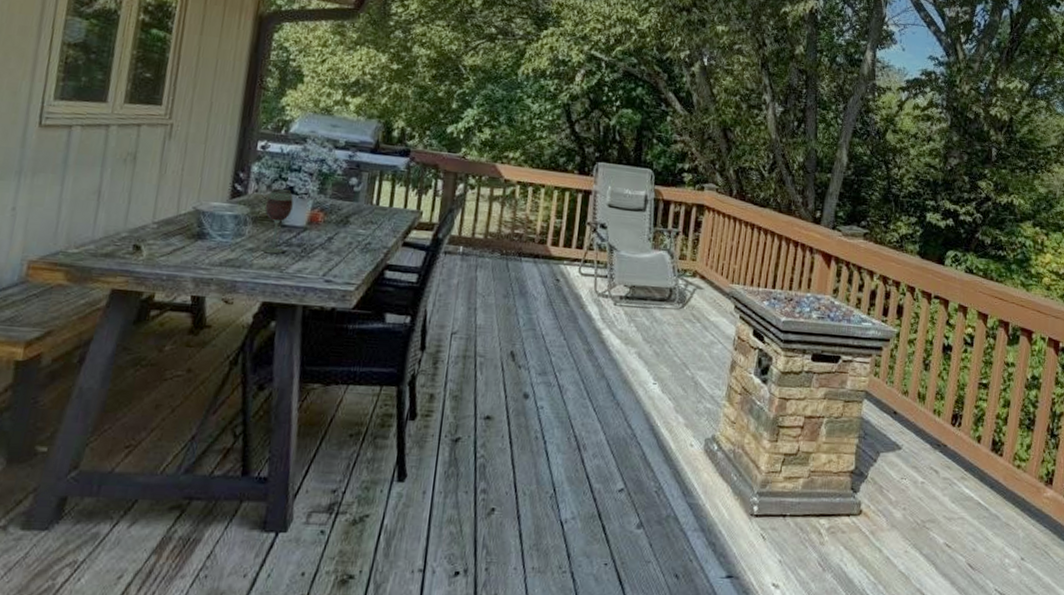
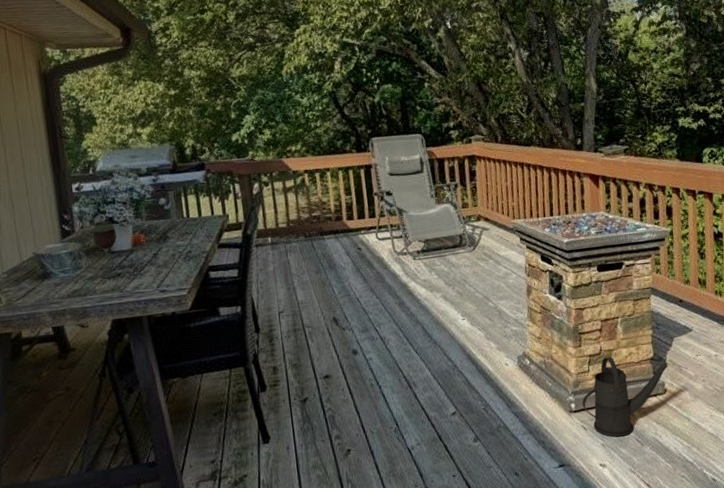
watering can: none [766,459,868,556] -> present [582,356,668,438]

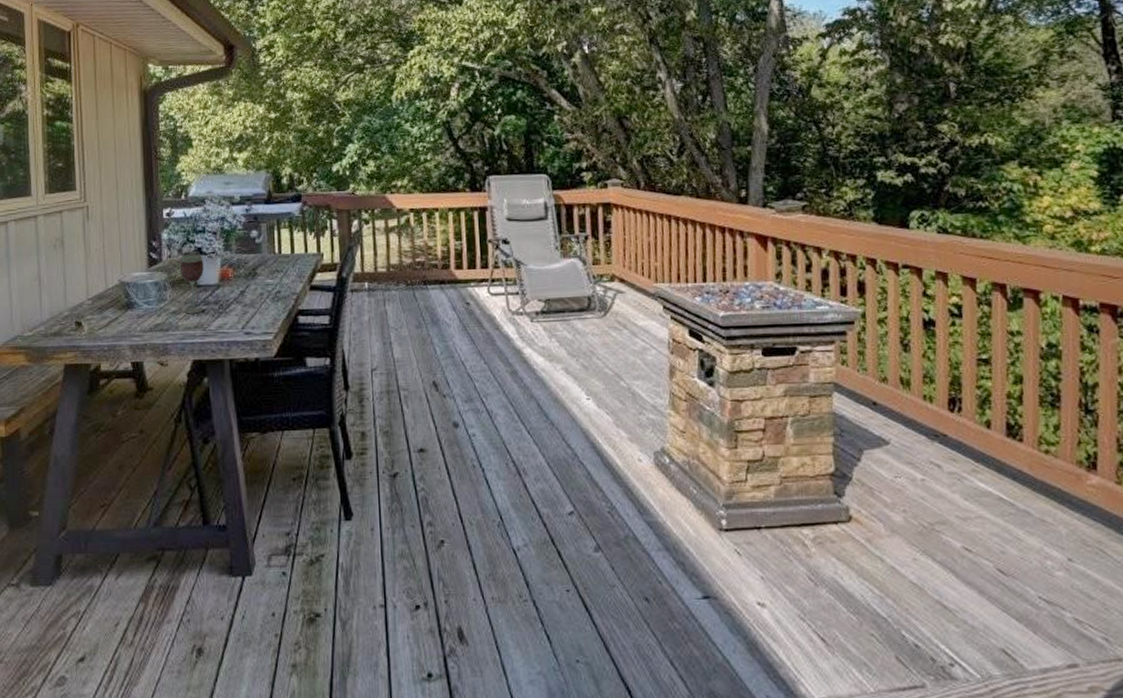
watering can: present [582,356,668,438] -> none [736,465,854,570]

